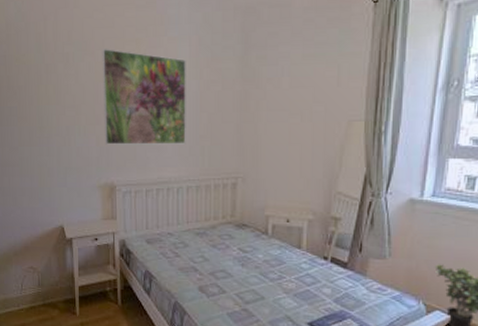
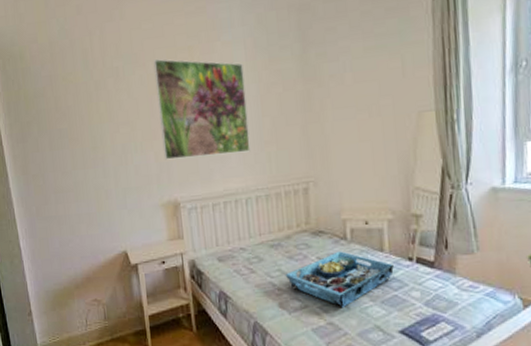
serving tray: none [207,244,309,296] -> present [285,251,394,307]

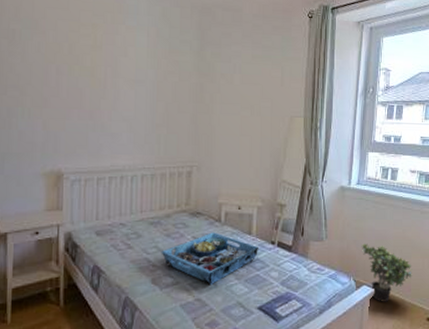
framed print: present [153,59,251,160] -> none [52,30,144,132]

